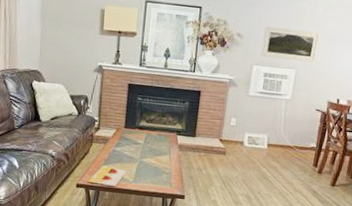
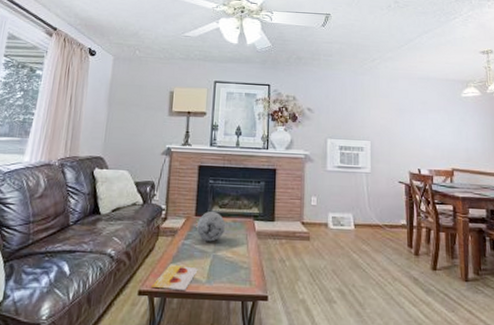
decorative orb: none [126,125,152,150] -> present [197,212,226,242]
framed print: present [261,26,321,62] -> none [334,100,389,132]

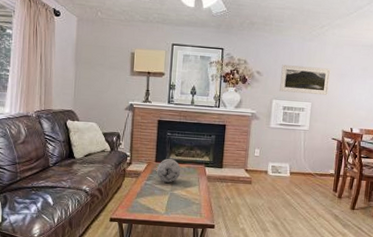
painting: present [151,264,198,290] -> none [120,199,158,219]
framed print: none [334,100,389,132] -> present [279,64,331,95]

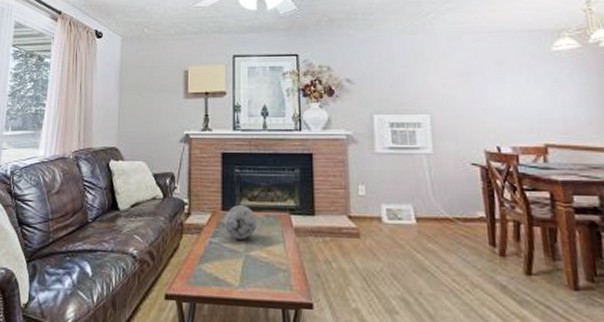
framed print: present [279,64,331,95] -> none [379,66,453,103]

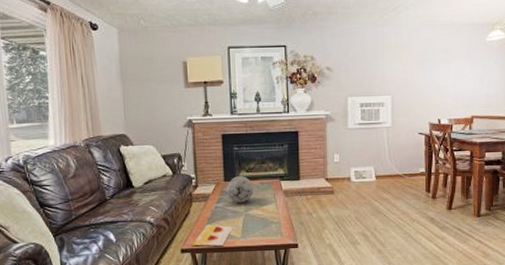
painting: none [179,265,229,295] -> present [192,224,233,246]

